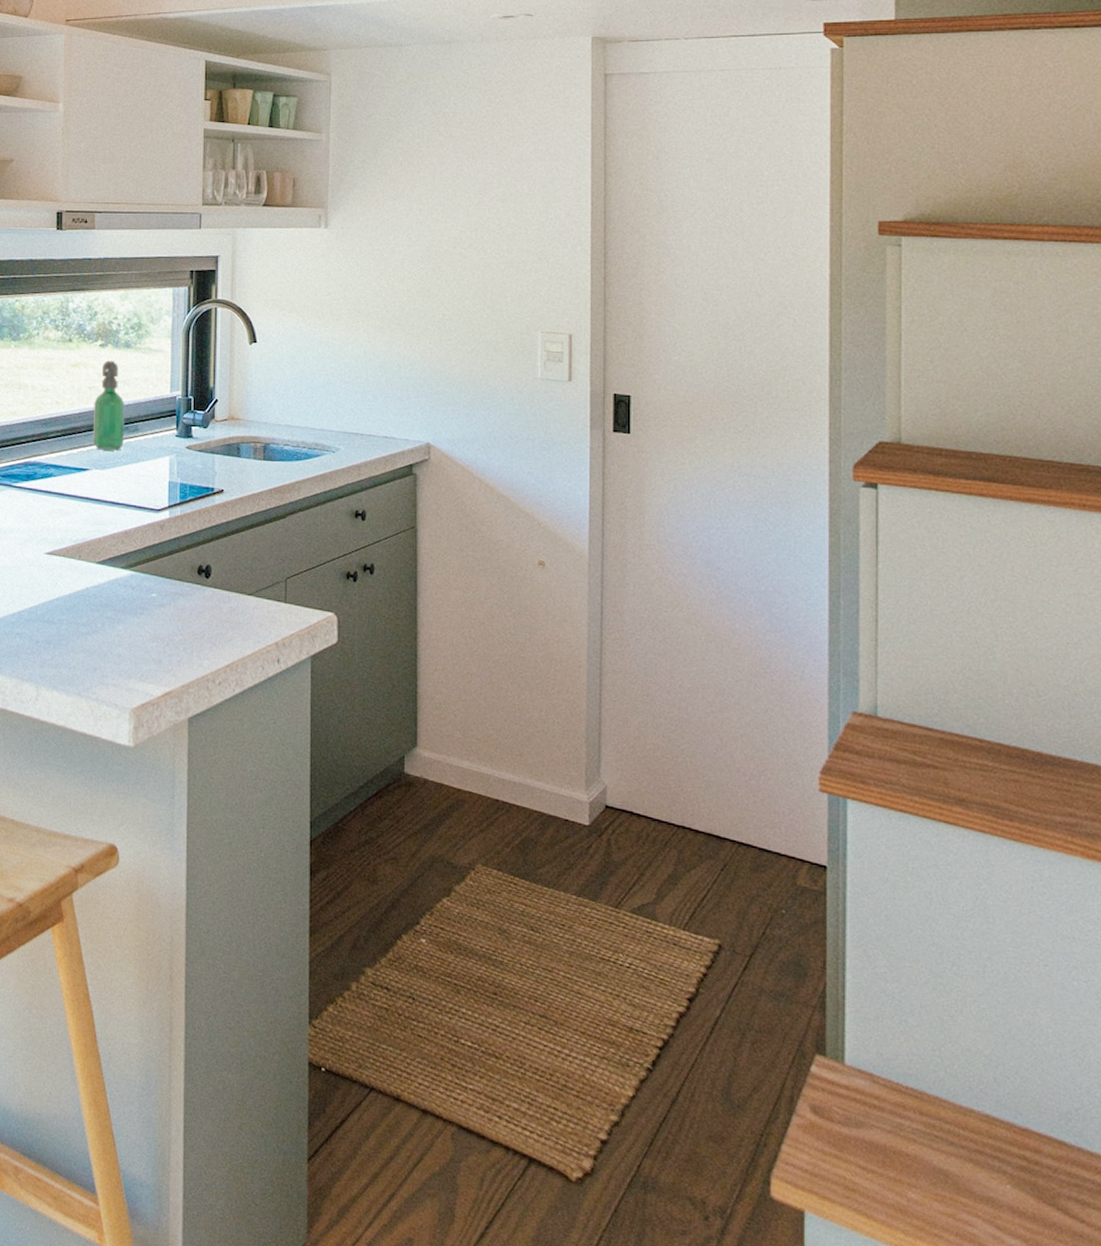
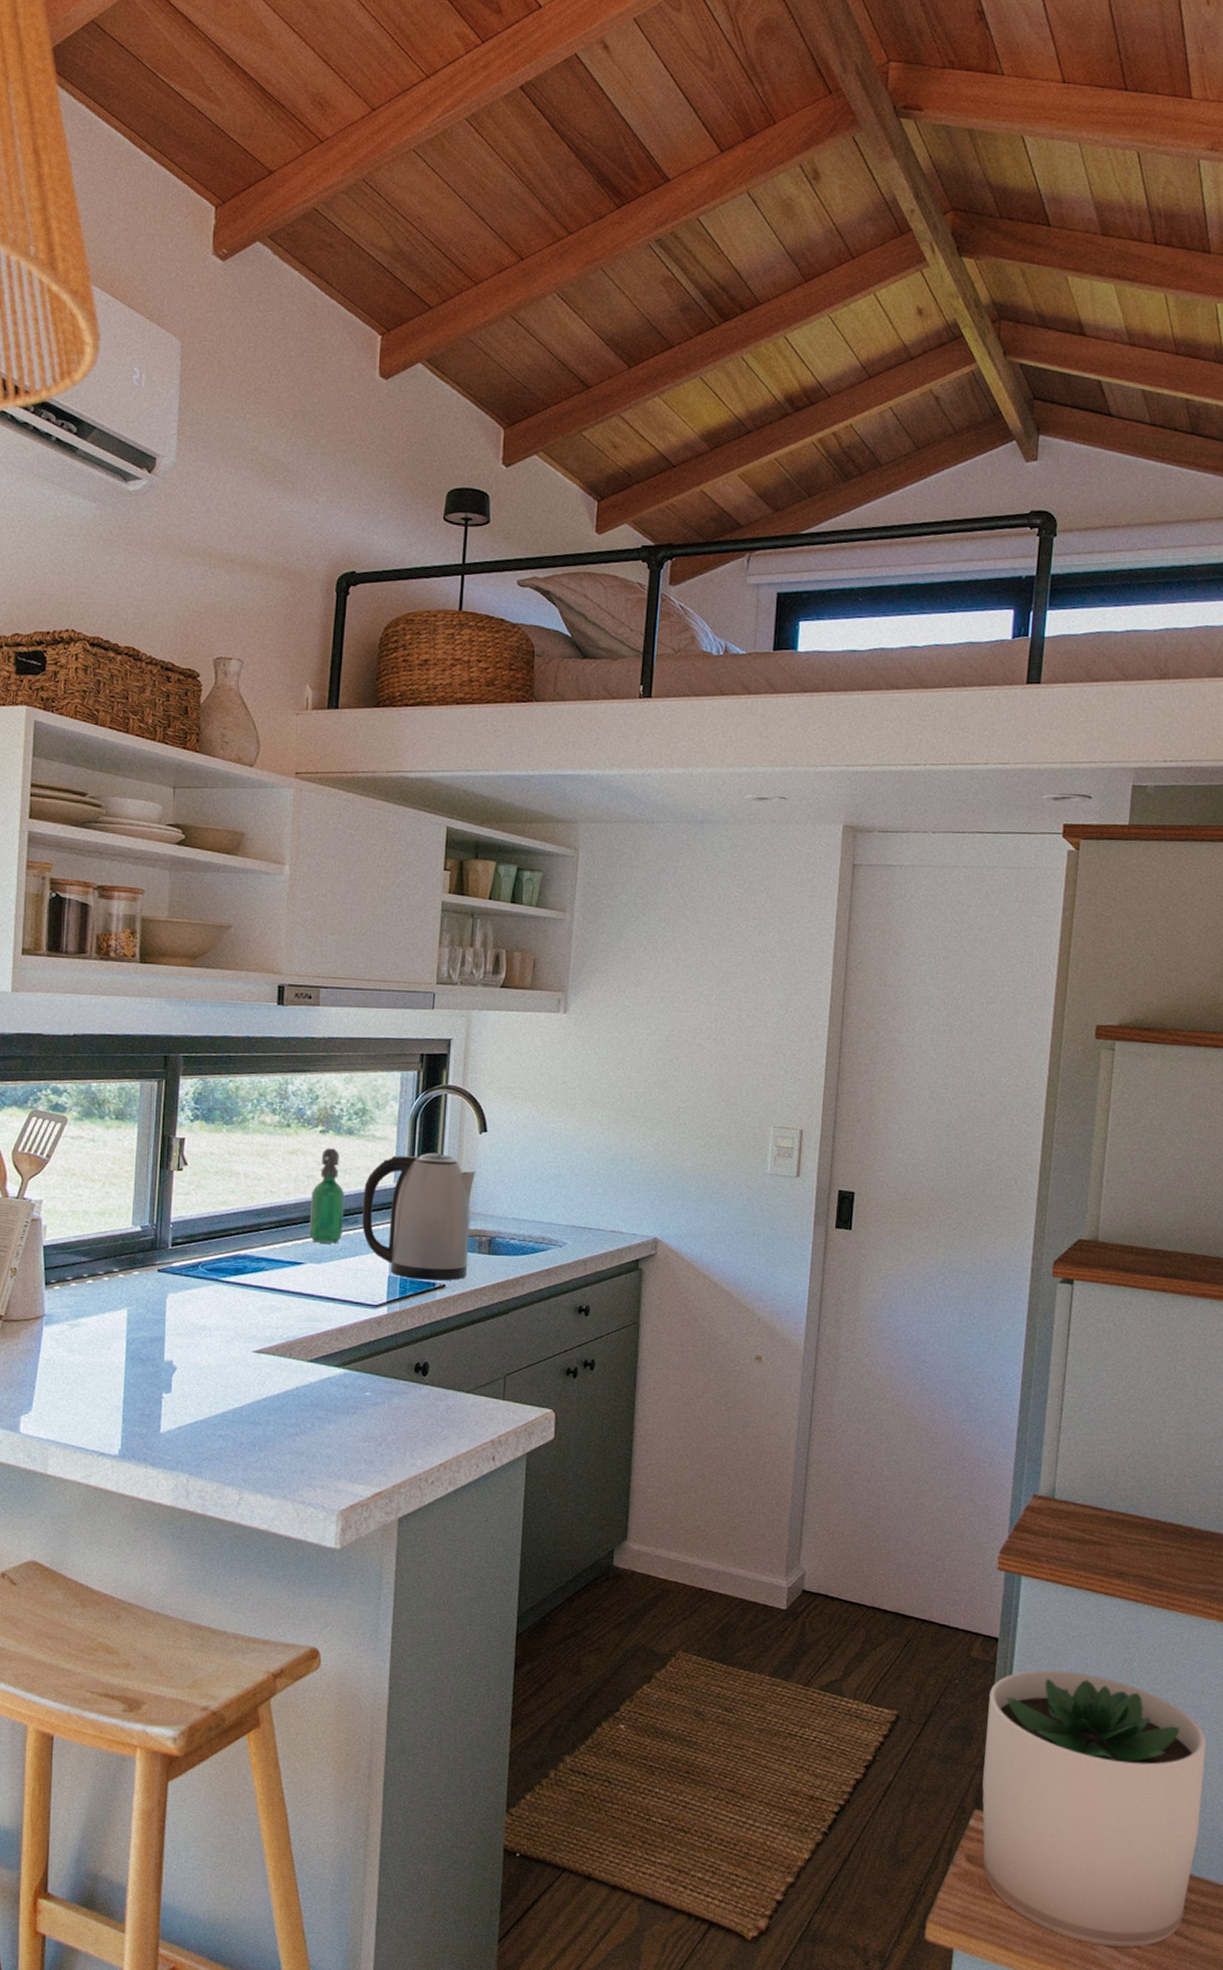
kettle: none [142,363,247,486] -> present [362,1152,475,1281]
planter: none [822,903,1085,1228] -> present [982,1670,1207,1948]

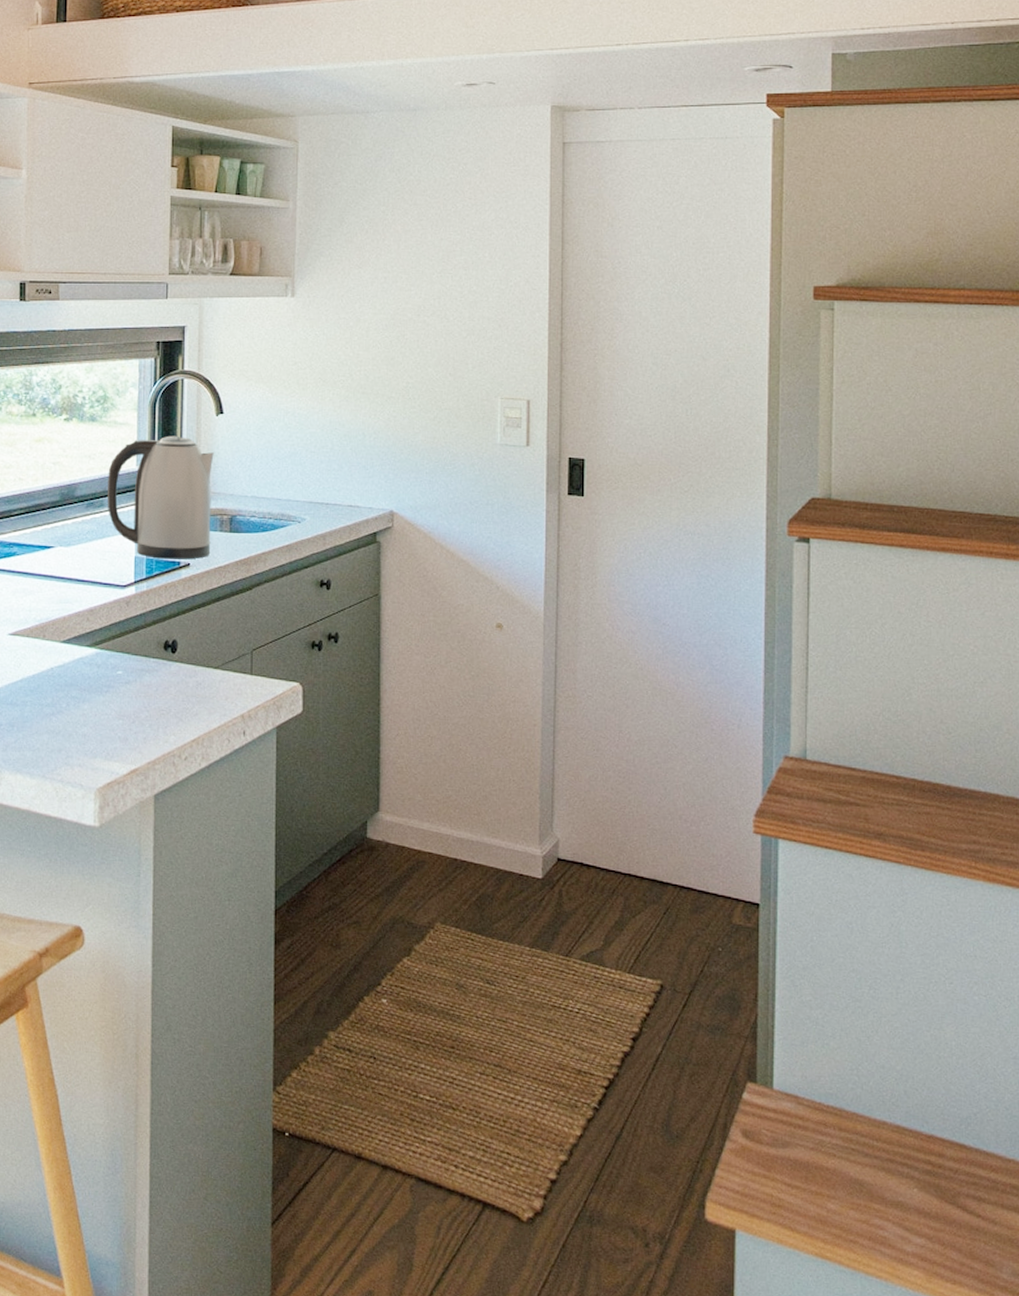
soap dispenser: present [309,1148,345,1244] -> none [57,435,91,527]
planter: present [982,1670,1207,1948] -> none [754,935,983,1227]

